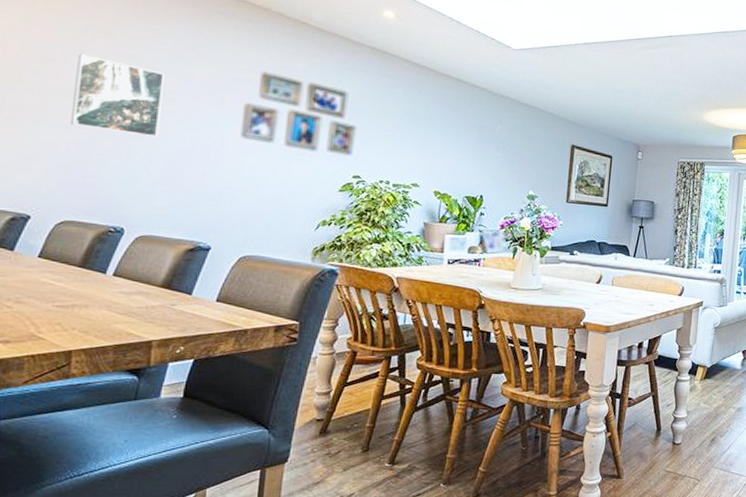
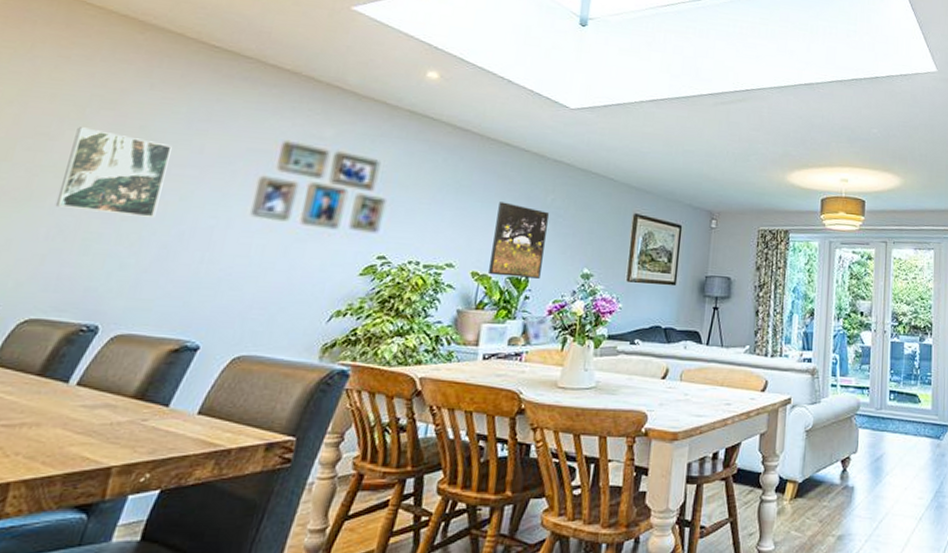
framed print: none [449,131,498,198] -> present [489,202,549,279]

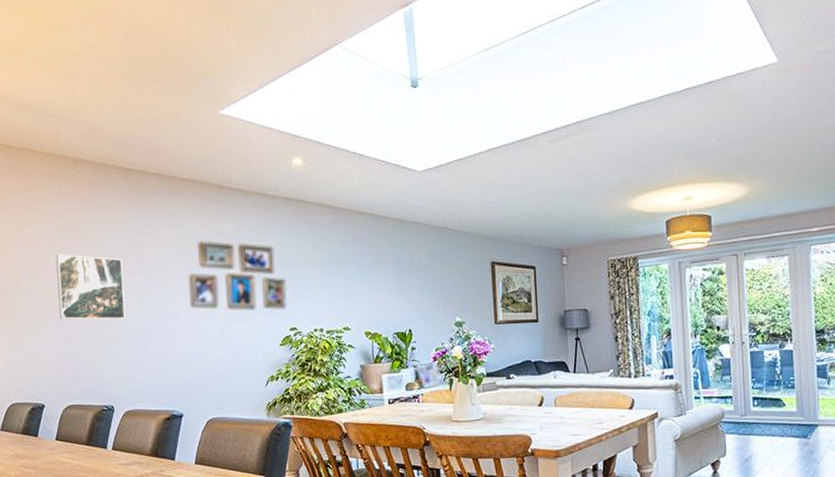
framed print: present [489,202,549,279] -> none [375,267,421,333]

